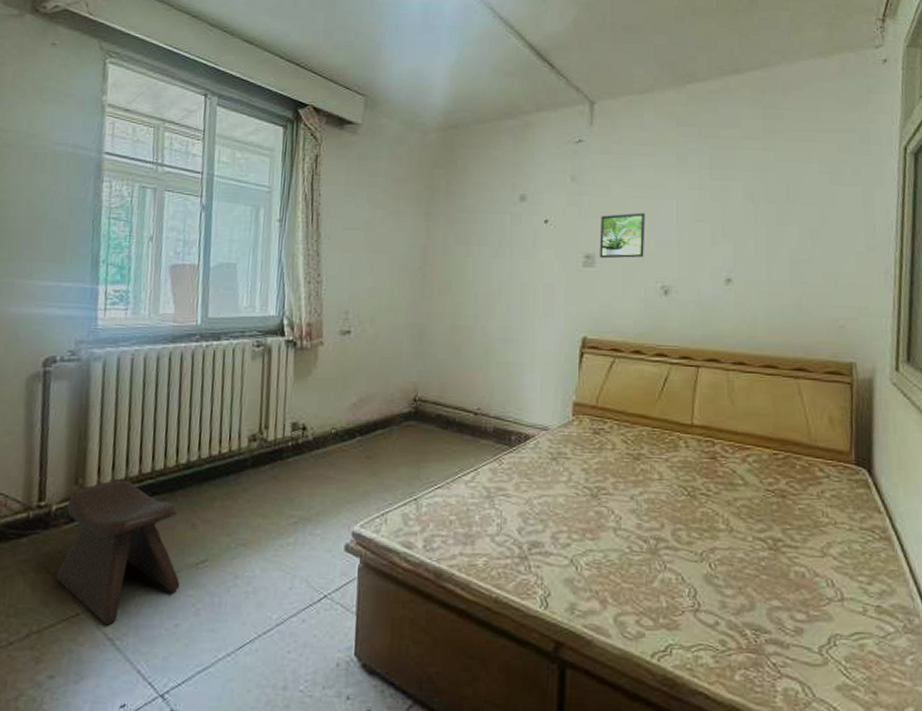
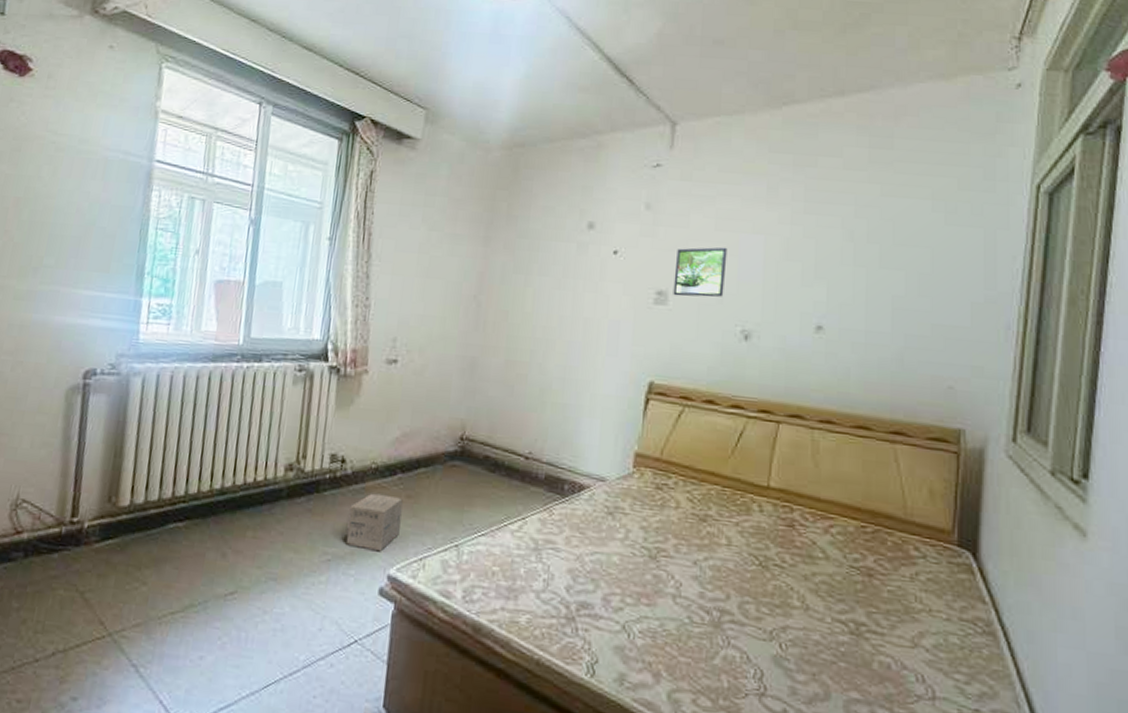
stool: present [56,480,180,624] -> none [84,501,208,650]
cardboard box: none [311,456,363,511] -> present [346,493,403,552]

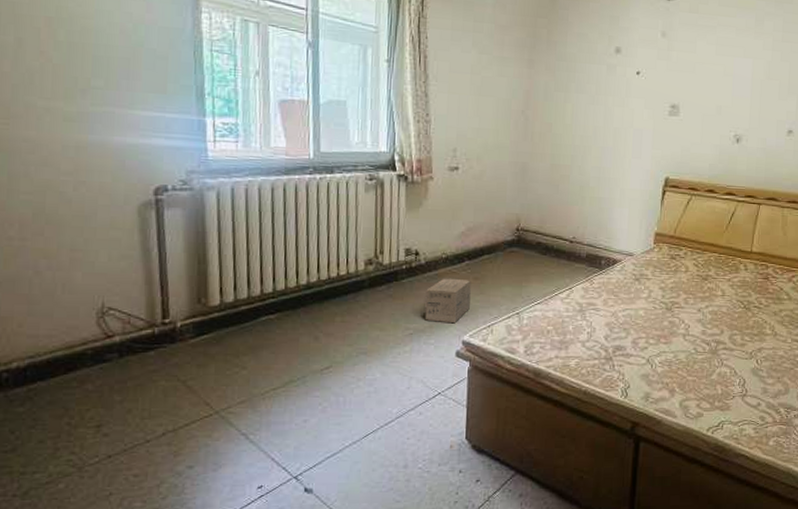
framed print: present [673,247,728,297] -> none [683,68,725,109]

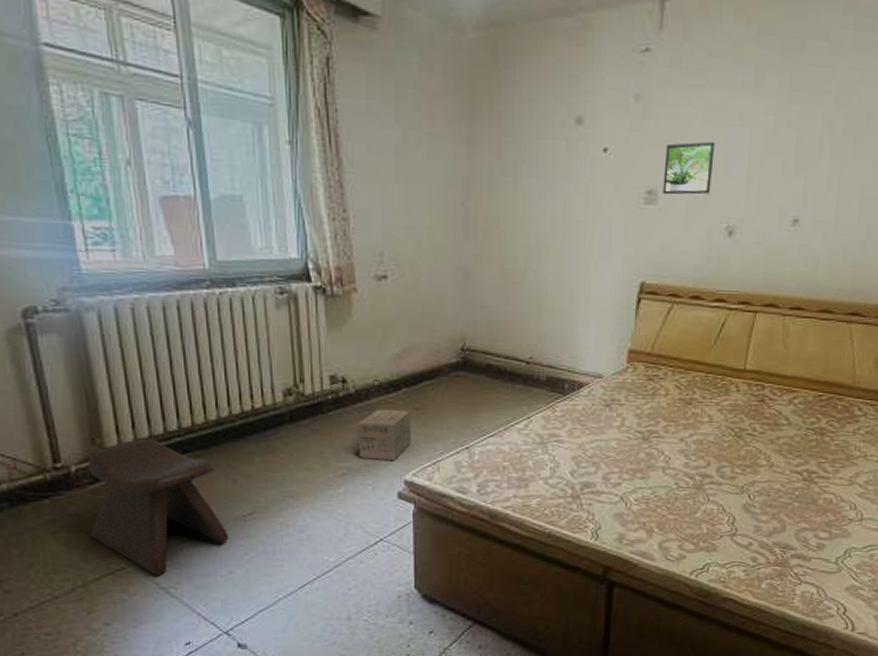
stool: none [186,299,307,422] -> present [87,438,229,575]
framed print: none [683,68,725,109] -> present [662,141,715,195]

